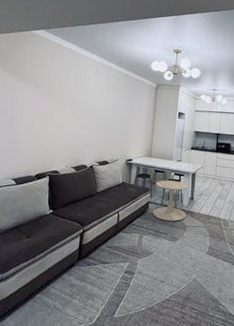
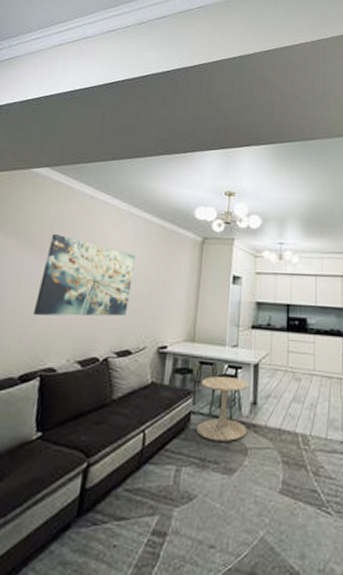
wall art: none [41,79,110,138] -> present [32,233,137,317]

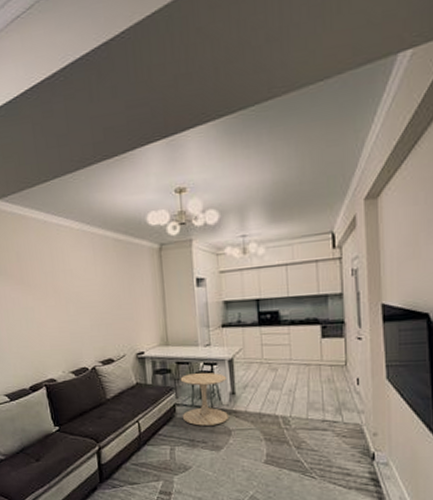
wall art: present [32,233,137,317] -> none [21,263,103,339]

